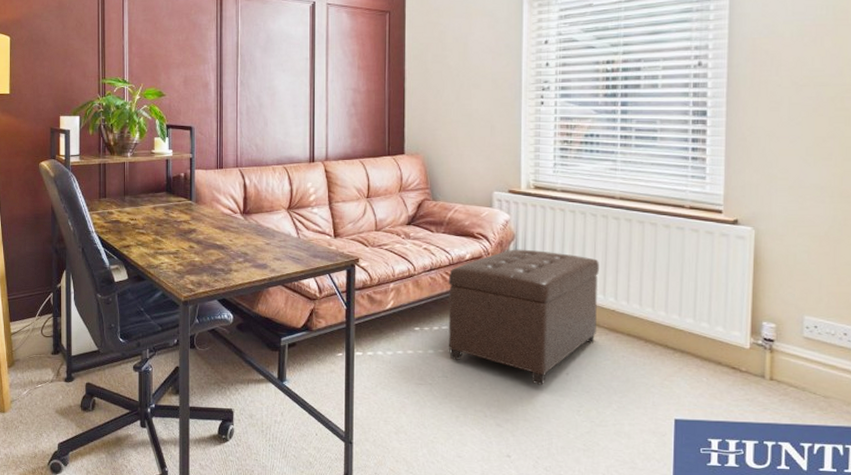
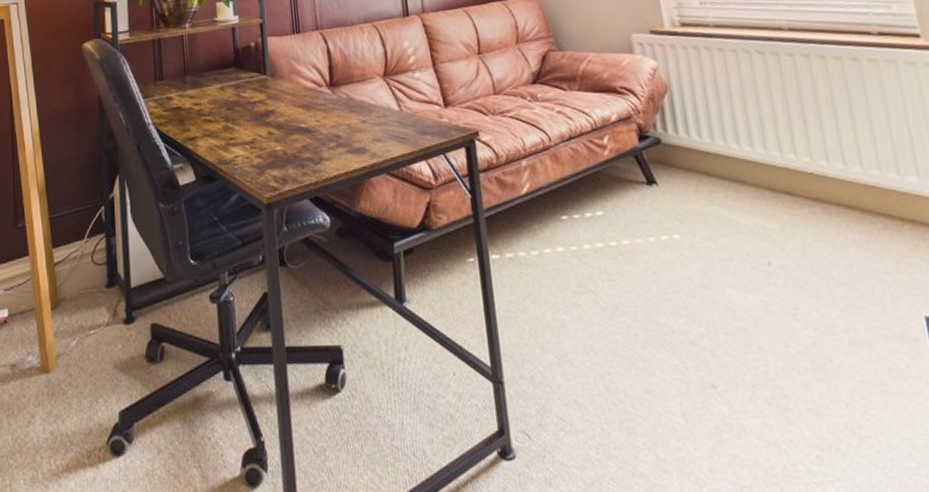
ottoman: present [448,249,599,385] -> none [593,102,796,282]

